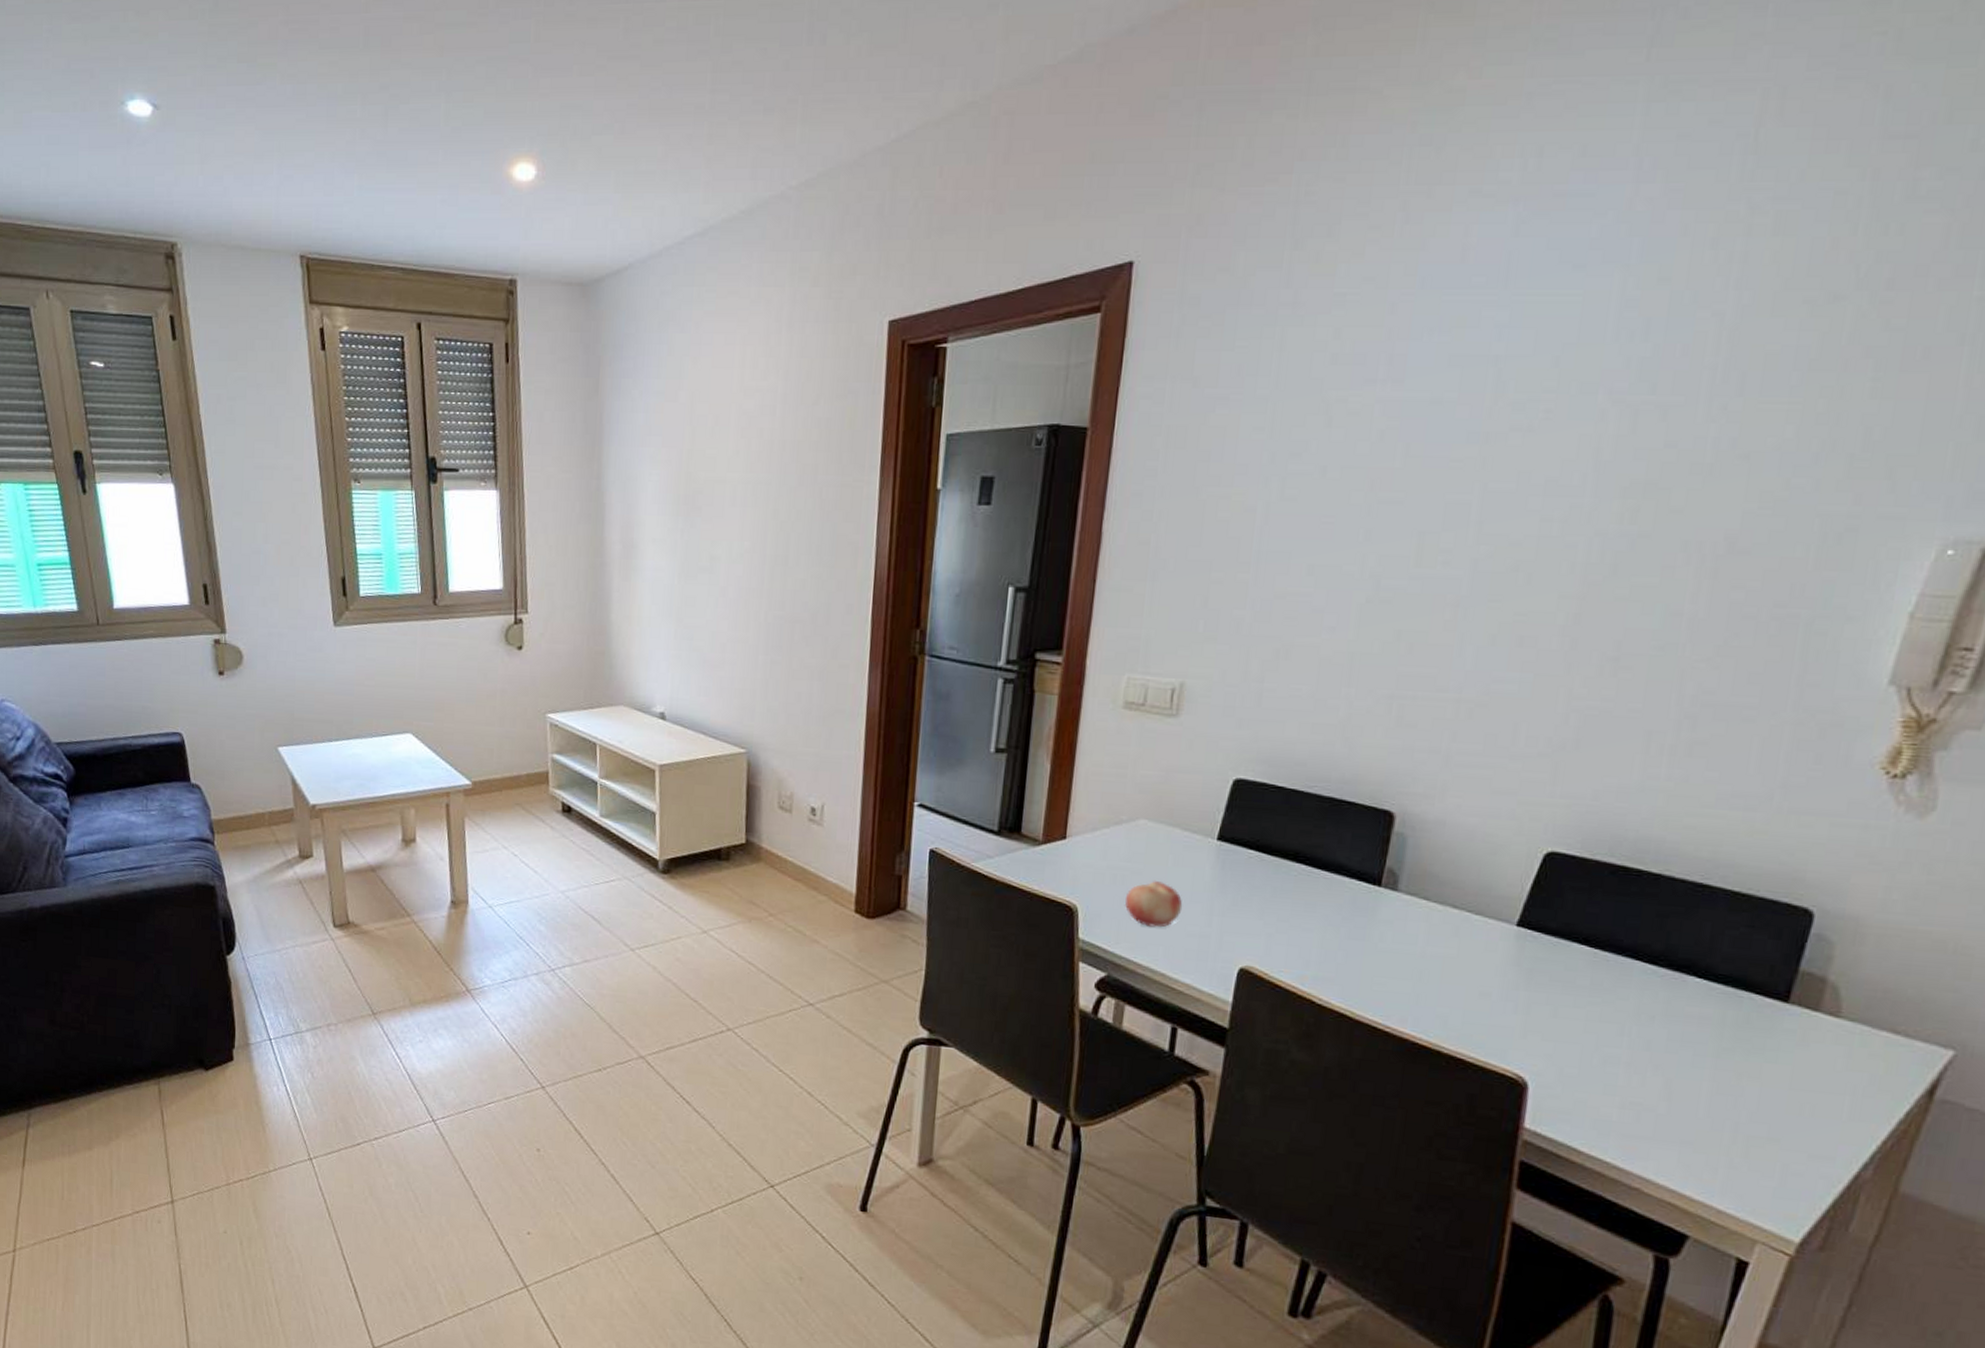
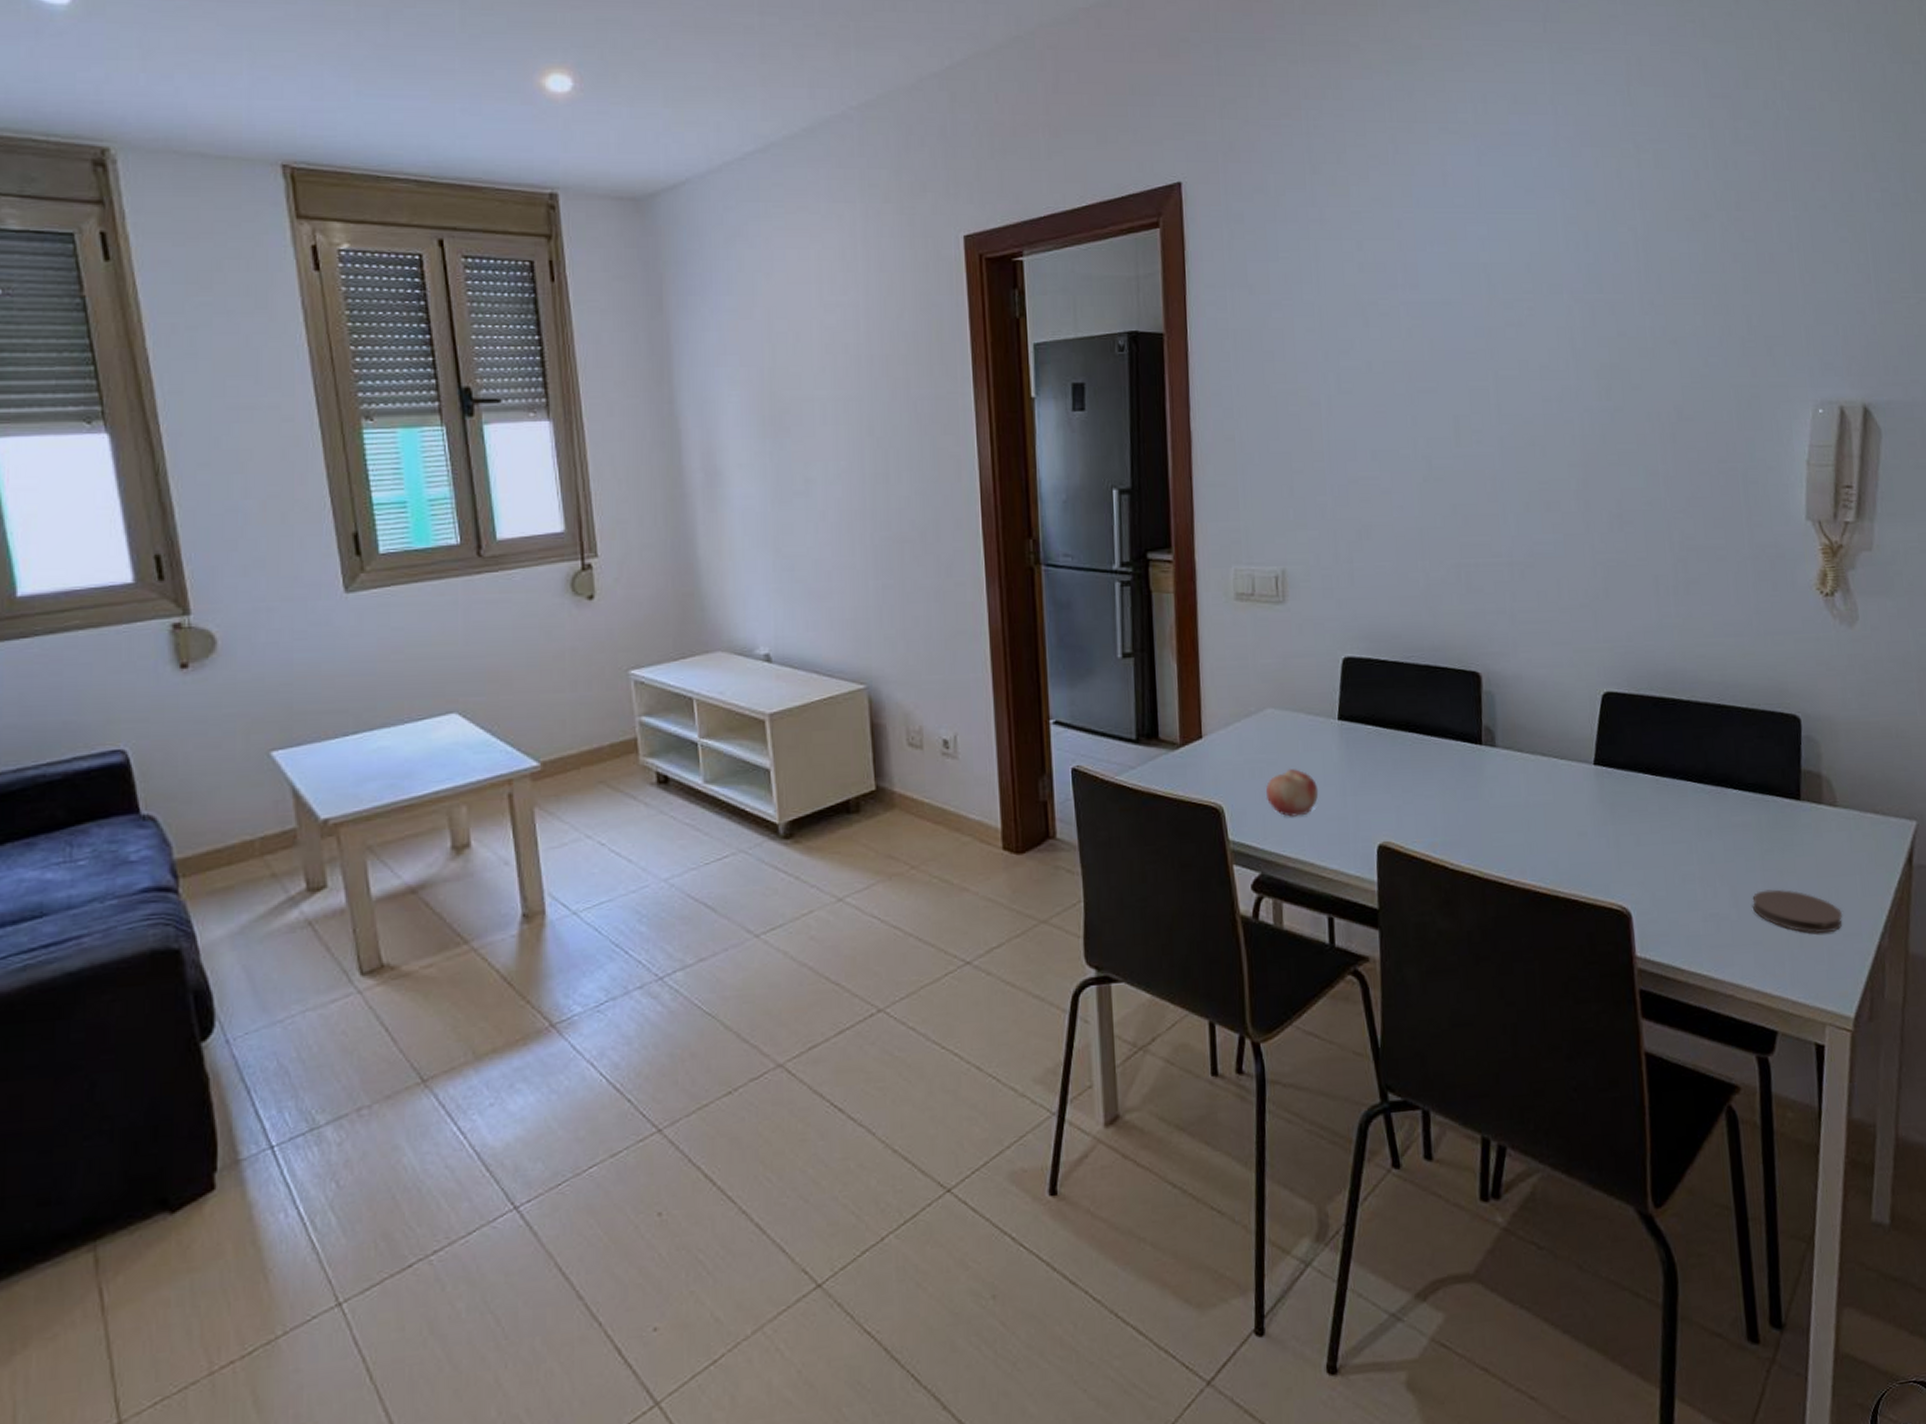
coaster: none [1690,1090,1815,1151] -> present [1752,889,1843,934]

